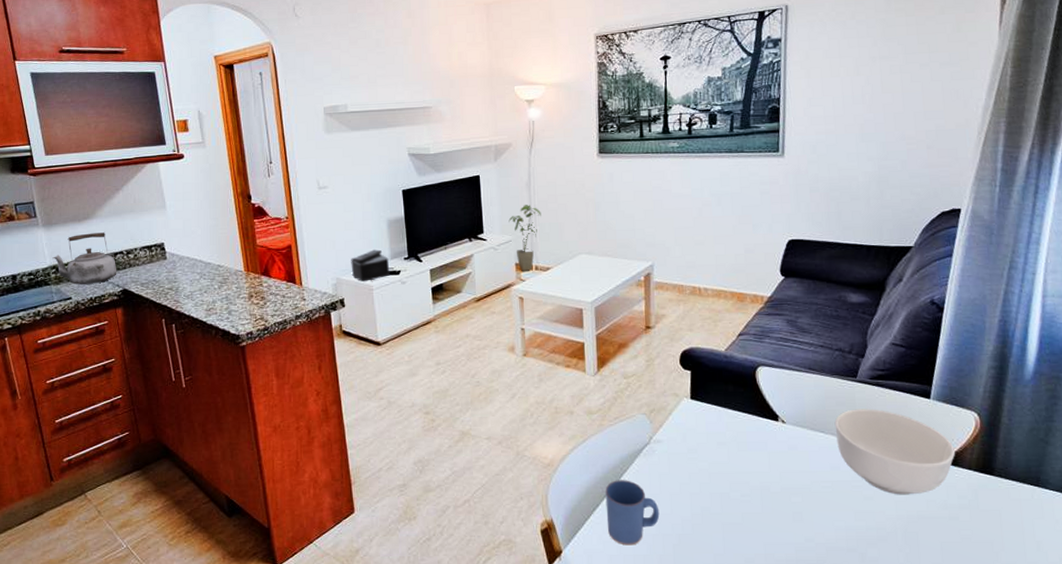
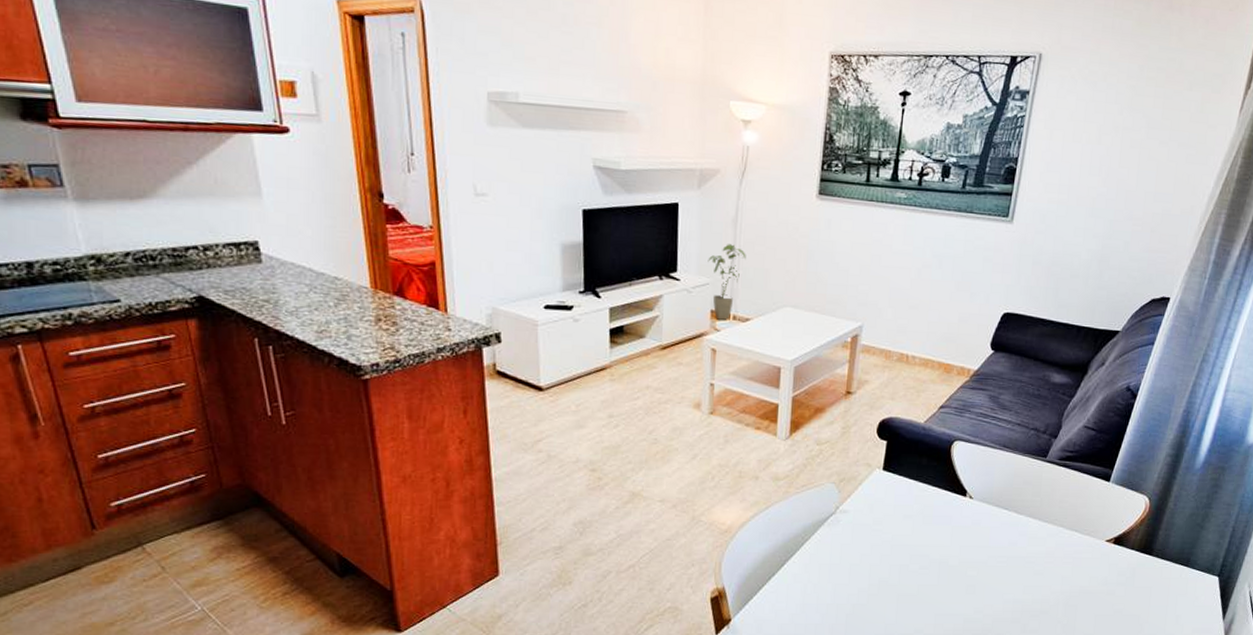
kettle: present [52,231,117,286] -> none [90,217,189,286]
speaker: present [351,249,390,282] -> none [511,277,561,315]
mug: present [605,480,660,546] -> none [781,549,837,615]
bowl: present [834,408,955,495] -> none [1018,488,1123,571]

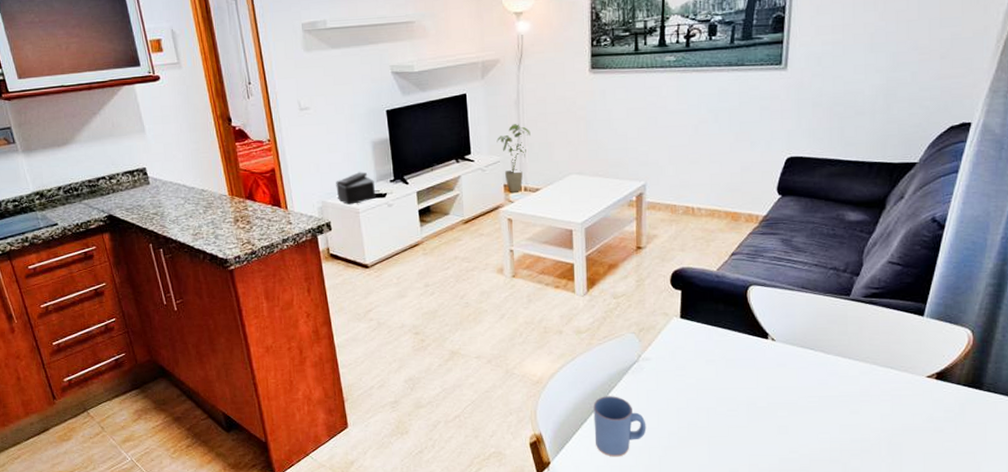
speaker: none [511,277,561,315] -> present [336,172,376,205]
mug: none [781,549,837,615] -> present [593,396,647,457]

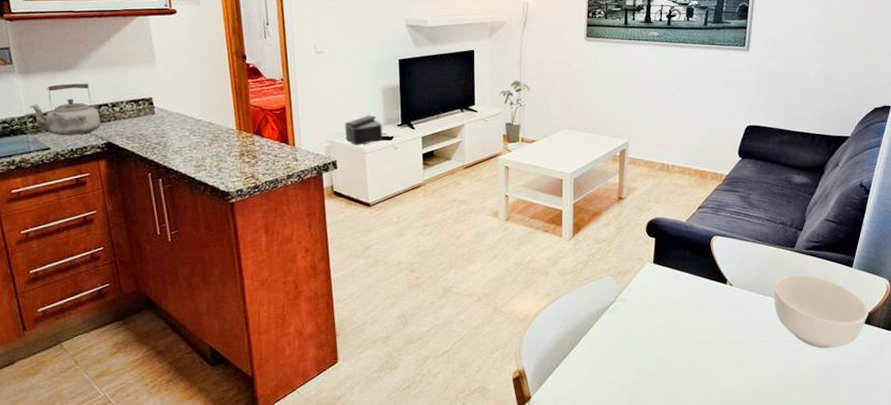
kettle: none [35,157,101,212] -> present [29,83,101,136]
mug: present [593,396,647,457] -> none [573,334,620,392]
bowl: none [825,326,945,409] -> present [773,275,868,348]

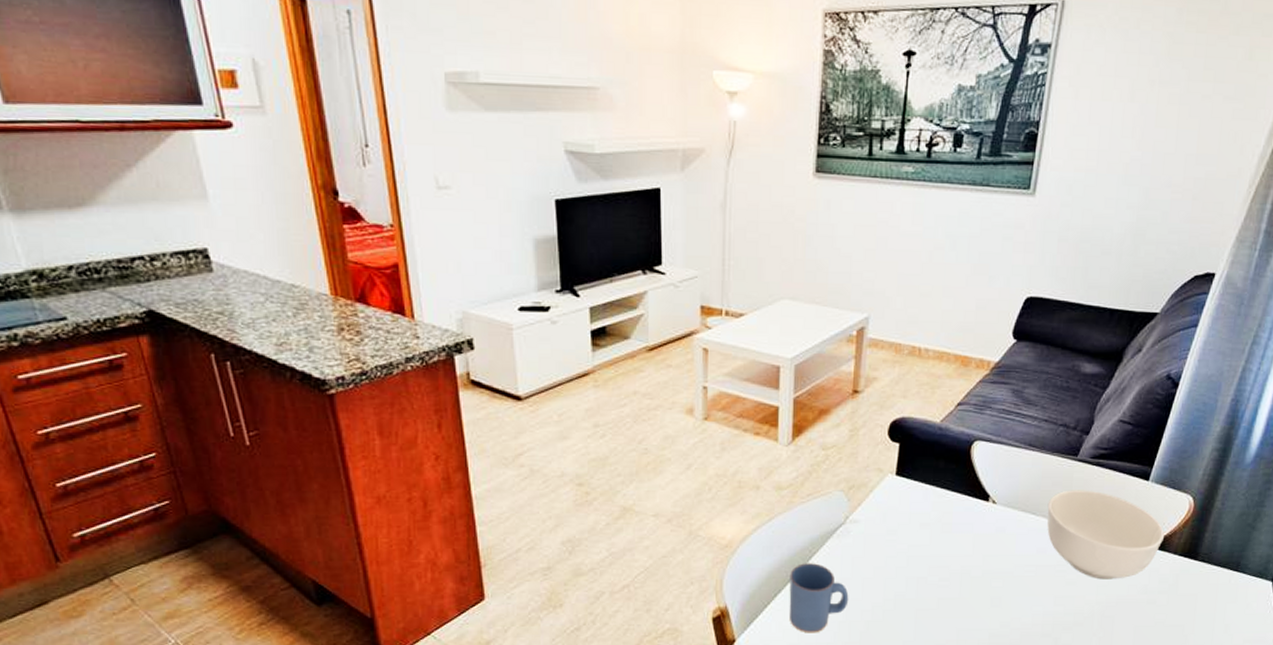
kettle: present [29,83,101,136] -> none [30,226,137,302]
speaker: present [345,115,383,145] -> none [482,277,536,318]
house plant: present [499,81,530,142] -> none [695,232,737,316]
mug: none [573,334,620,392] -> present [789,563,849,633]

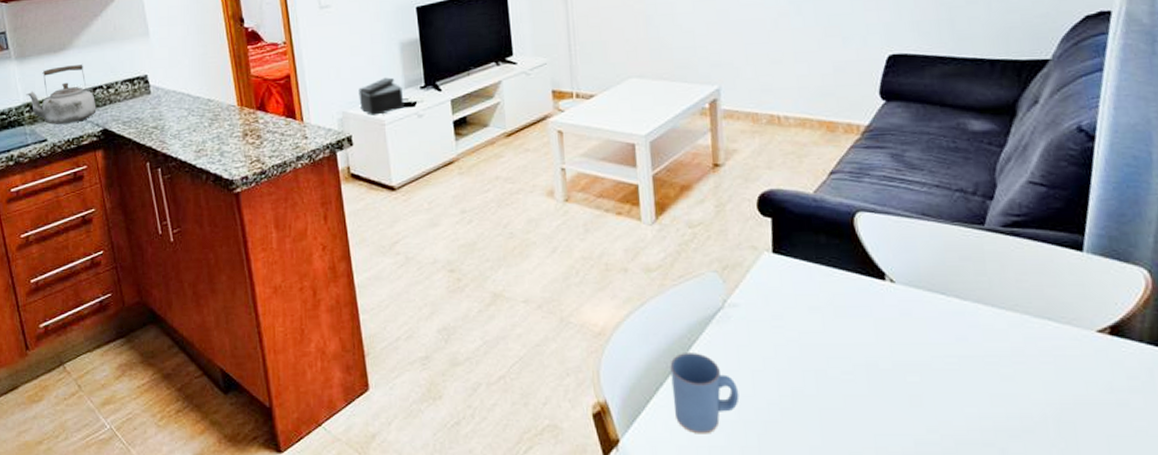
kettle: none [30,226,137,302] -> present [26,63,97,126]
speaker: none [482,277,536,318] -> present [358,77,405,115]
bowl: present [1047,490,1164,580] -> none [958,264,1120,374]

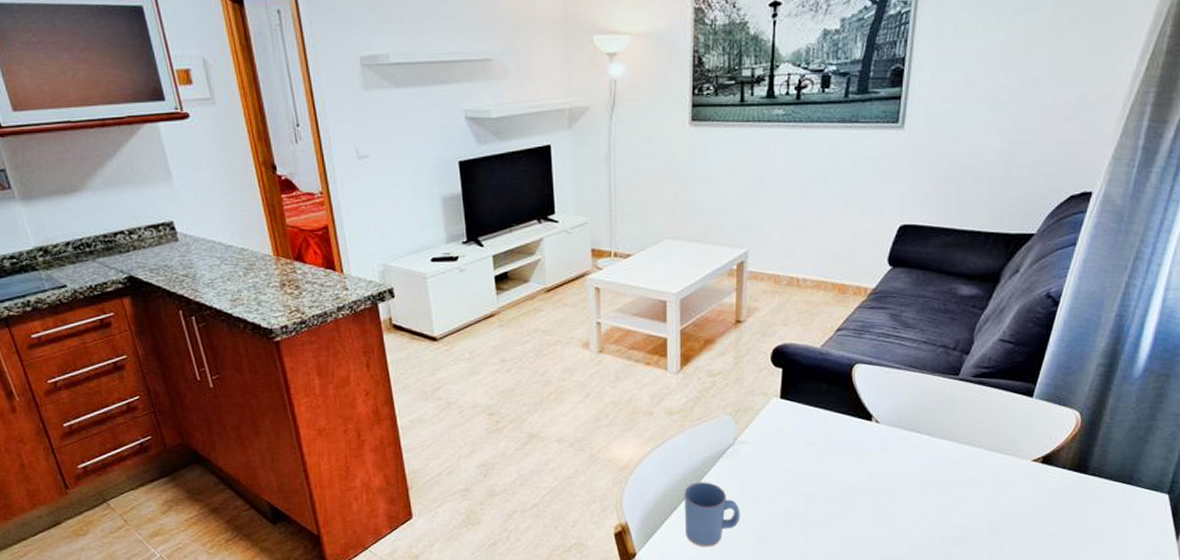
kettle: present [26,63,97,126] -> none [37,207,119,271]
speaker: present [358,77,405,115] -> none [399,231,446,269]

